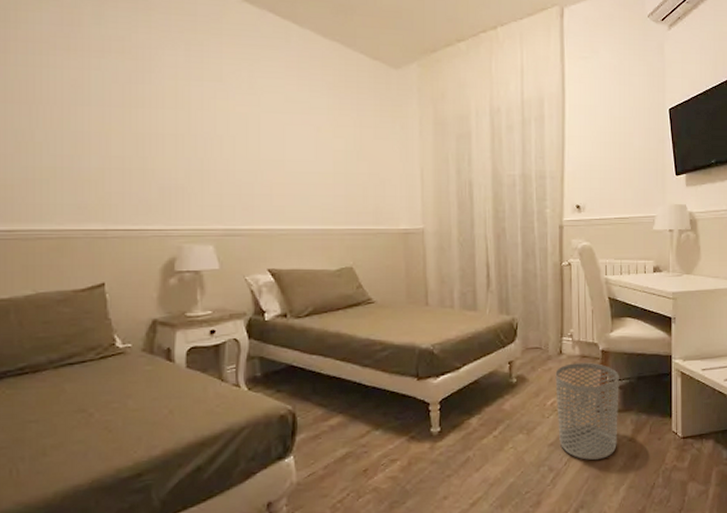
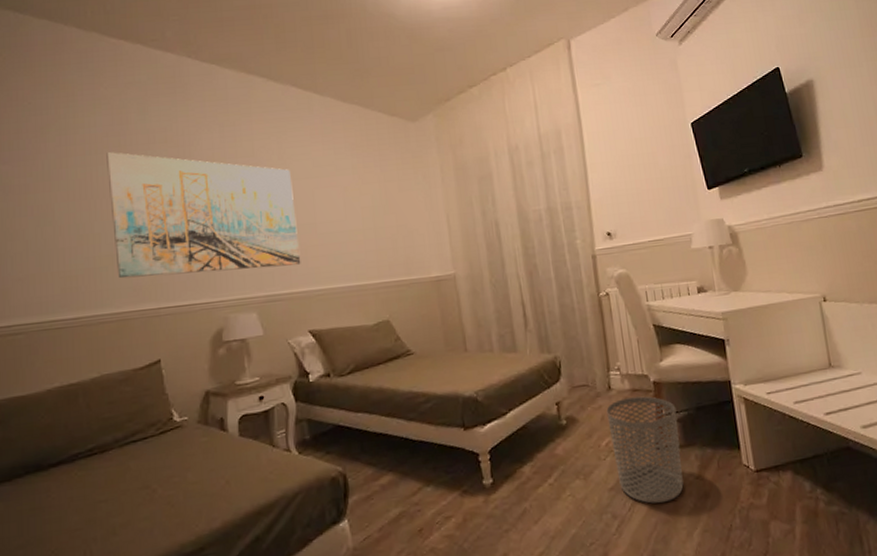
wall art: none [53,55,265,201] -> present [106,152,301,279]

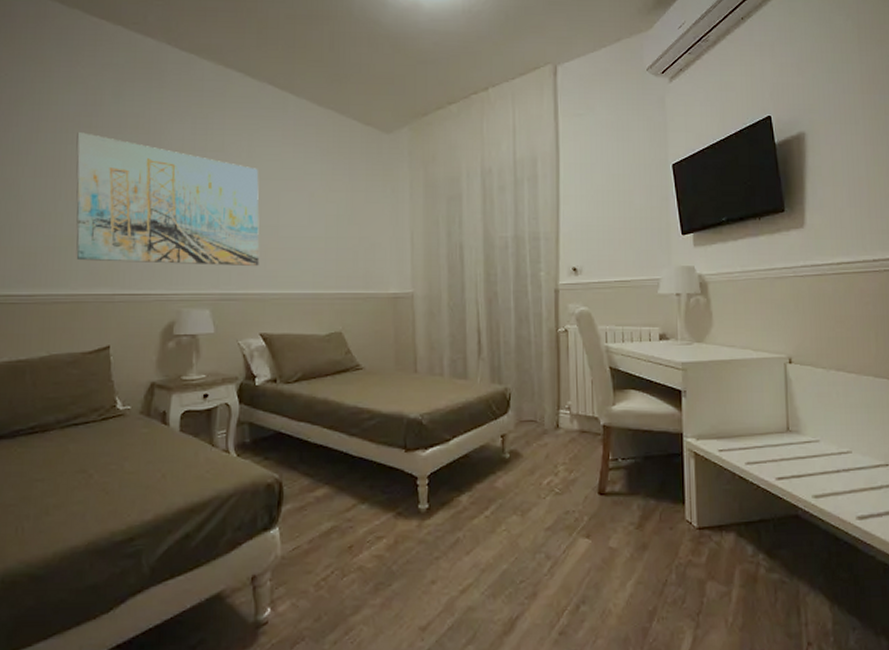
waste bin: present [606,396,684,504] -> none [552,438,624,548]

